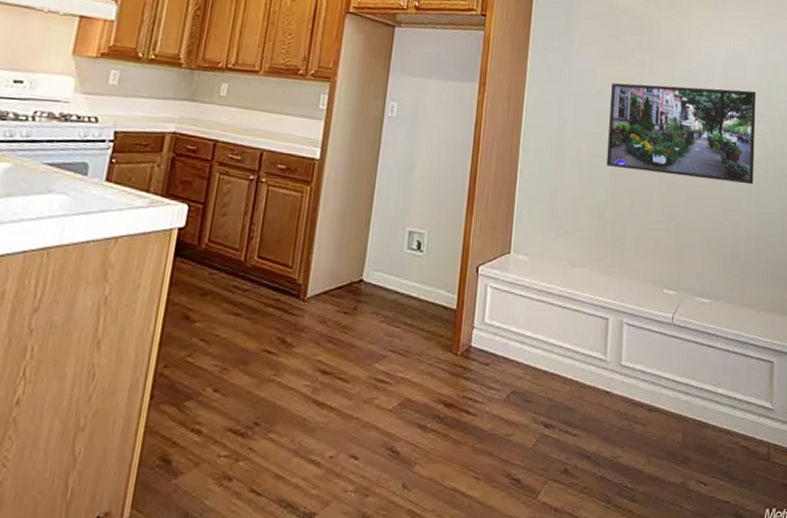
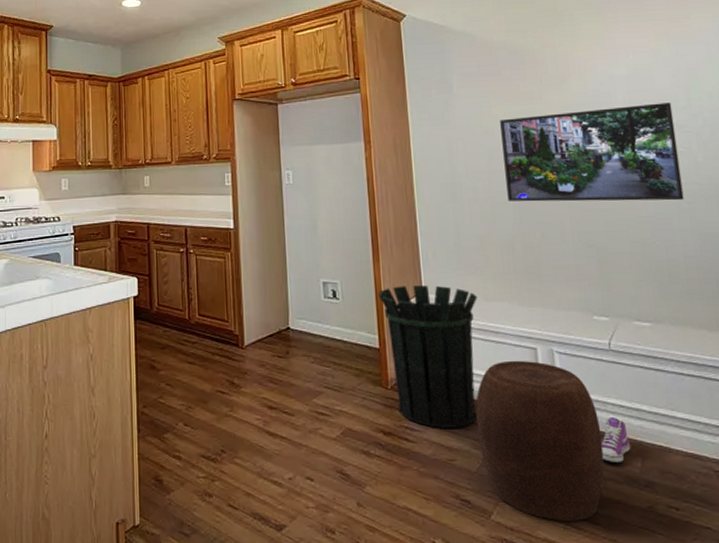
waste bin: none [464,243,563,400] -> present [378,285,478,428]
stool: none [538,329,653,500] -> present [476,360,604,522]
sneaker: none [650,392,676,437] -> present [601,418,631,462]

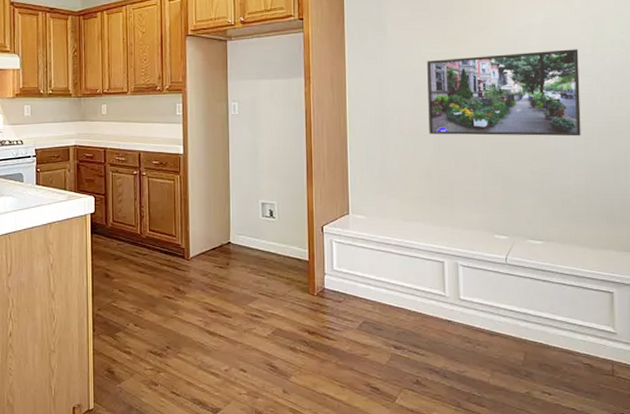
waste bin: present [378,285,478,428] -> none [310,207,396,328]
stool: present [476,360,604,522] -> none [388,272,494,405]
sneaker: present [601,418,631,462] -> none [492,320,517,356]

